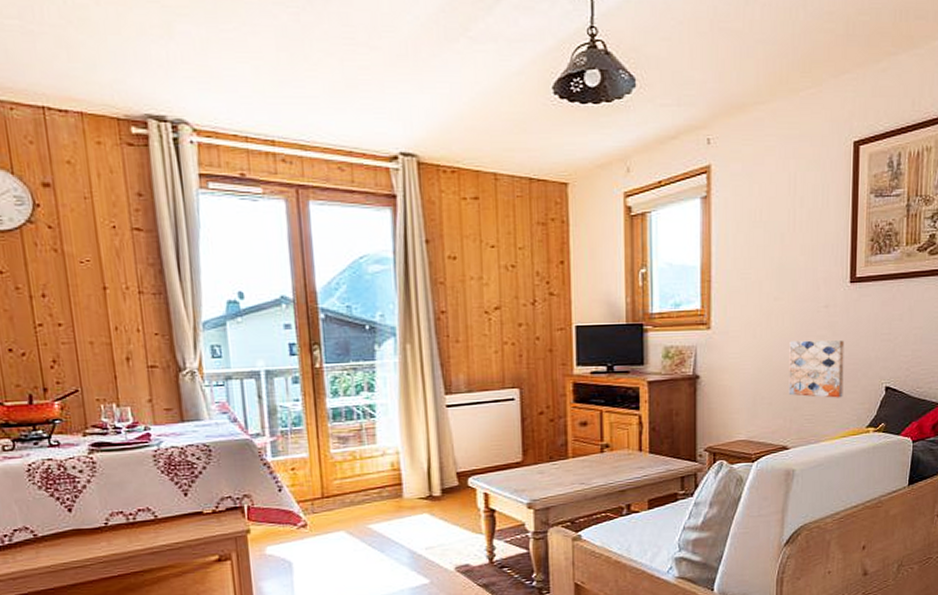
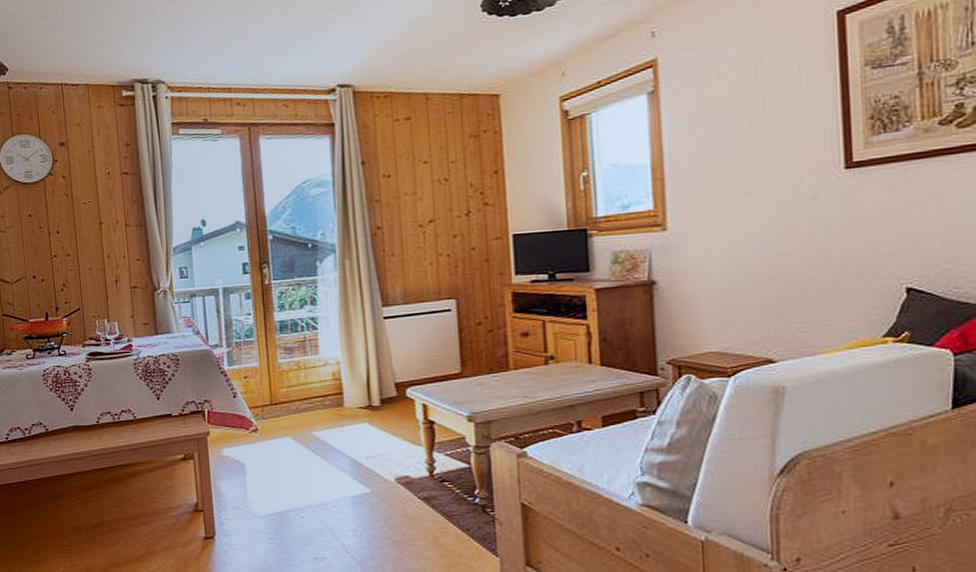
wall art: present [788,340,845,398] -> none [768,235,846,303]

